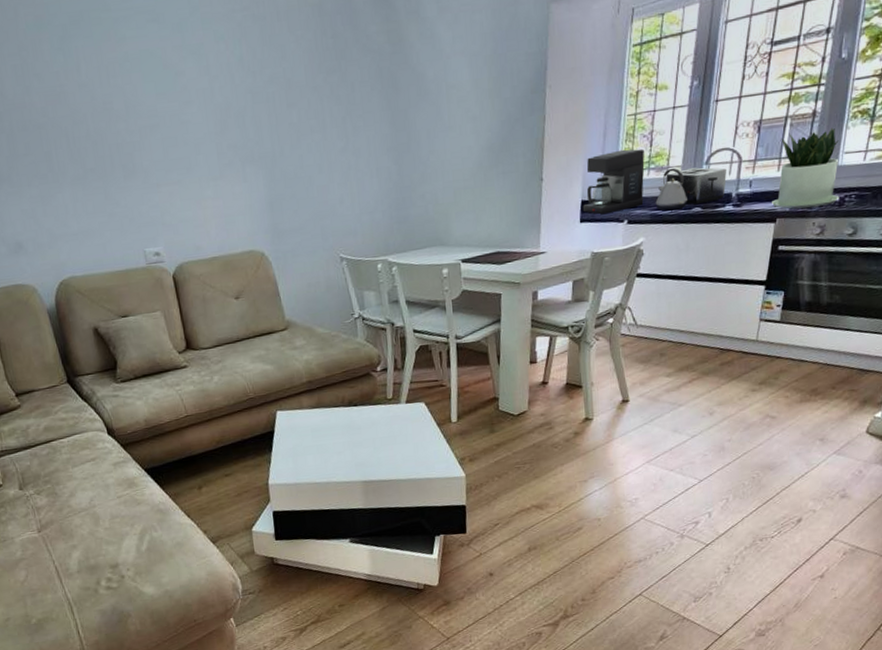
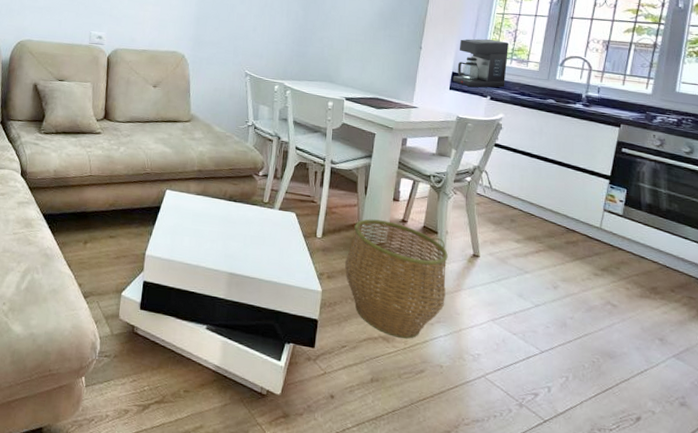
basket: none [485,386,597,503] -> present [344,219,448,339]
kettle: present [655,167,687,211] -> none [515,62,543,98]
toaster: present [666,167,727,205] -> none [526,66,578,97]
planter: present [771,127,839,209] -> none [616,57,677,123]

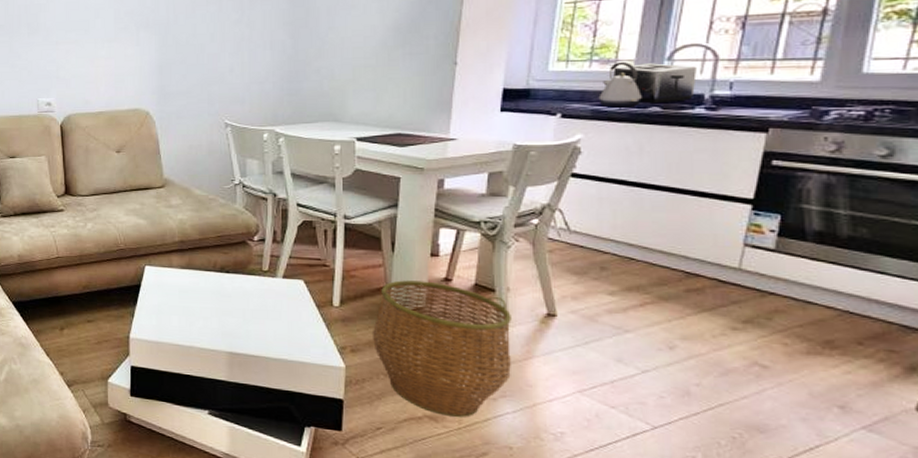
coffee maker: present [453,38,508,88] -> none [505,38,586,105]
kettle: none [515,62,543,98] -> present [598,61,642,108]
toaster: none [526,66,578,97] -> present [613,63,697,104]

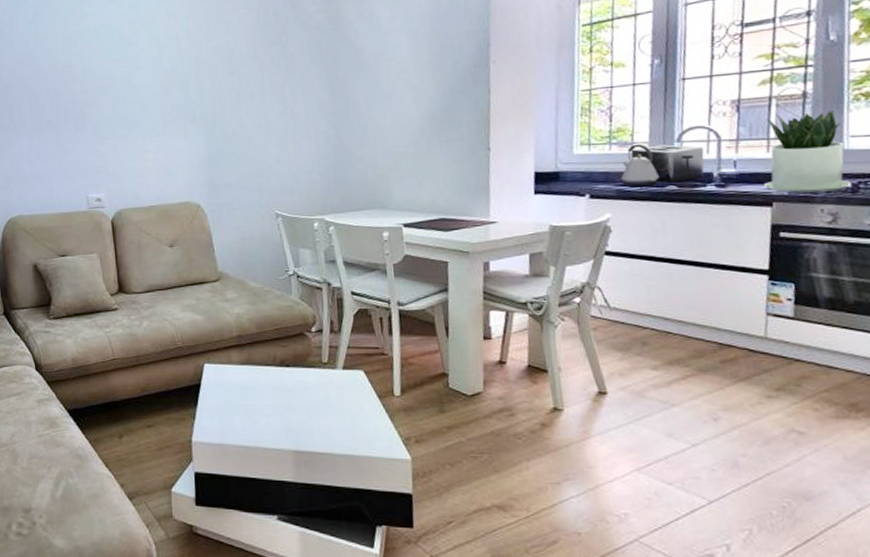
basket: present [371,280,511,417] -> none [434,365,572,504]
planter: none [760,28,866,119] -> present [763,109,852,193]

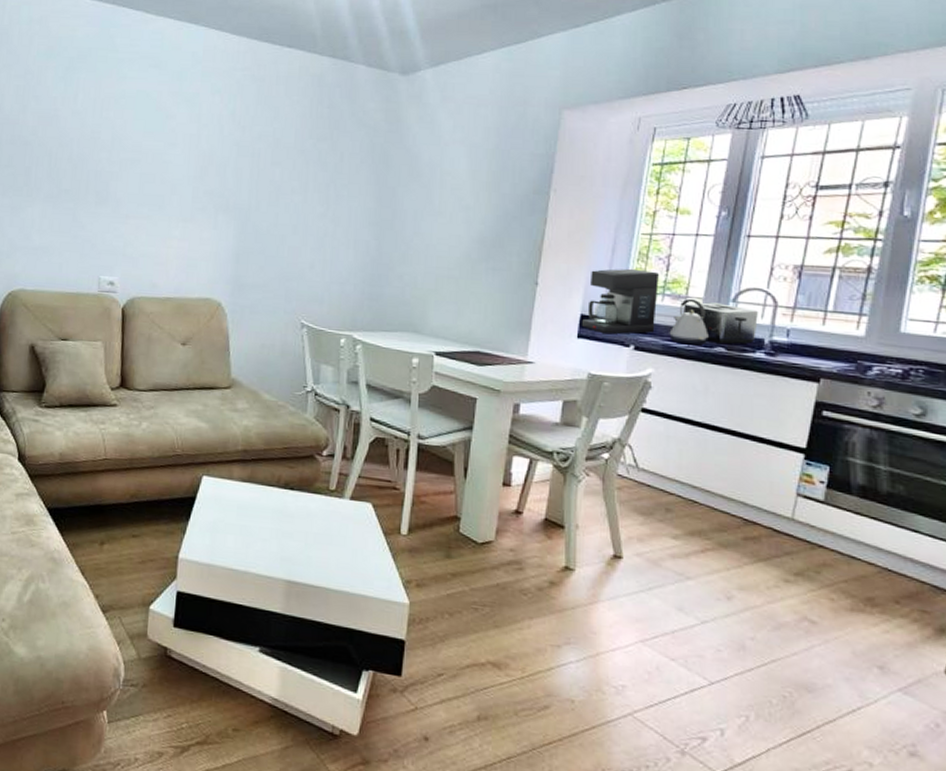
coffee maker: none [537,123,607,187] -> present [582,268,659,334]
planter: present [763,109,852,193] -> none [813,286,903,375]

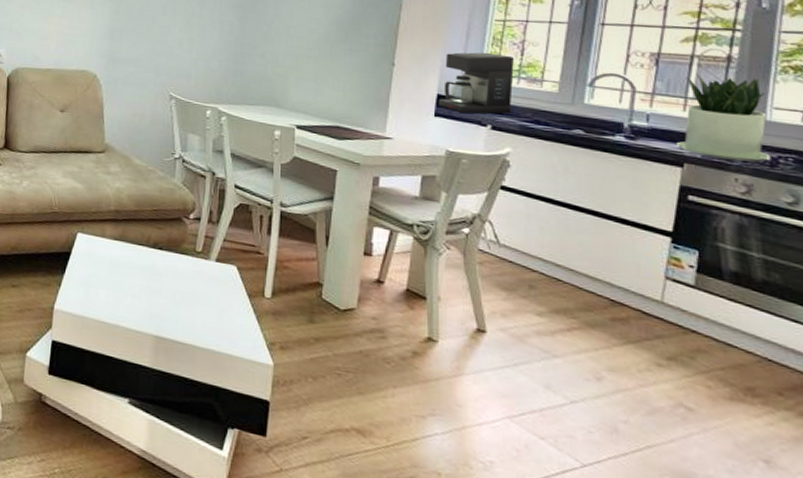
kettle: present [669,298,709,346] -> none [526,82,566,127]
toaster: present [683,302,758,344] -> none [539,86,616,127]
planter: none [813,286,903,375] -> present [675,74,771,163]

